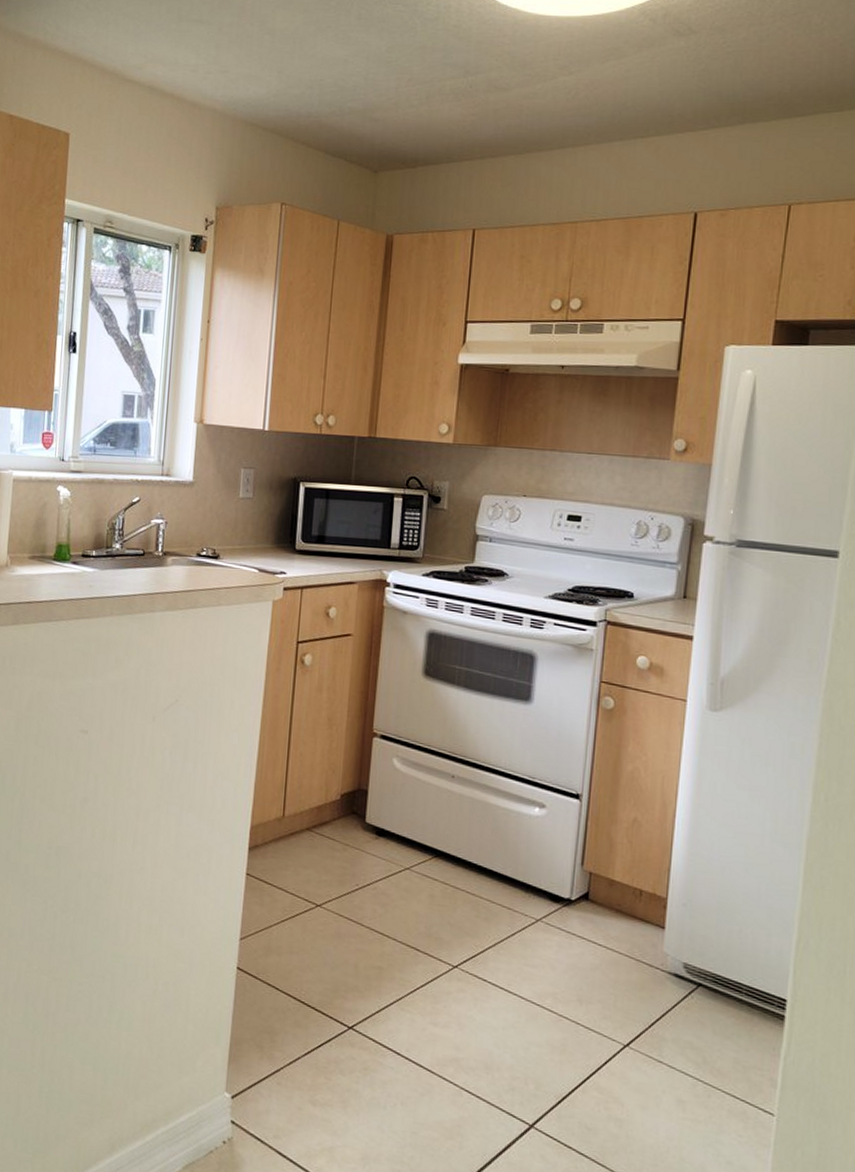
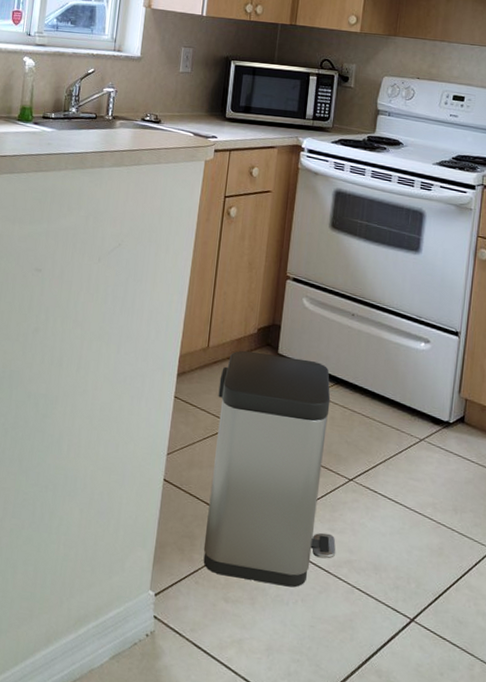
pedal bin: none [285,819,440,1089] -> present [203,350,336,587]

